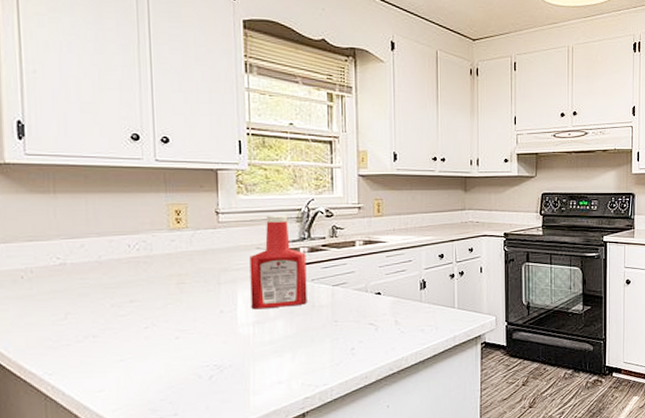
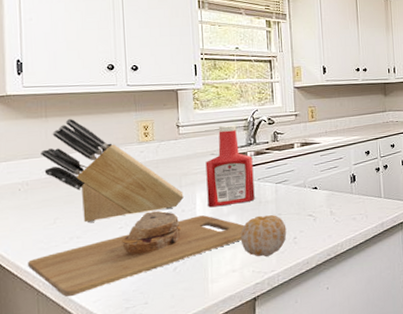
cutting board: none [33,310,294,404] -> present [28,210,245,297]
knife block: none [48,196,223,320] -> present [41,118,184,223]
fruit: none [289,321,343,368] -> present [240,215,287,257]

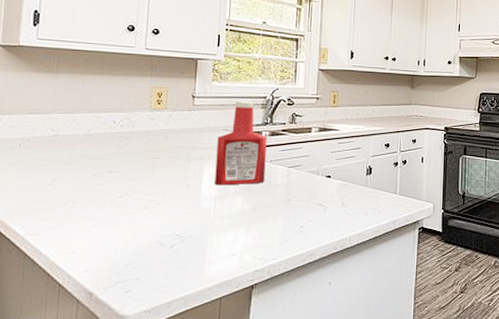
cutting board: present [28,210,245,297] -> none [18,183,250,264]
knife block: present [41,118,184,223] -> none [47,76,191,187]
fruit: present [240,215,287,257] -> none [244,199,294,243]

